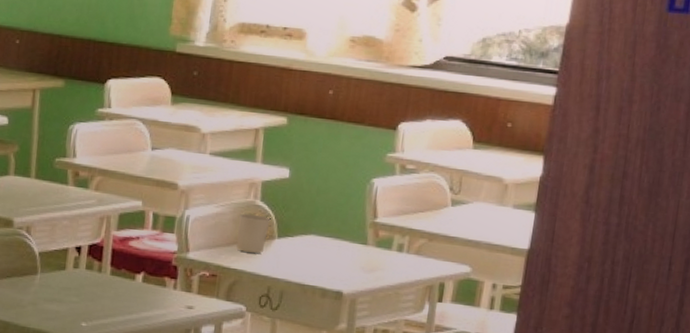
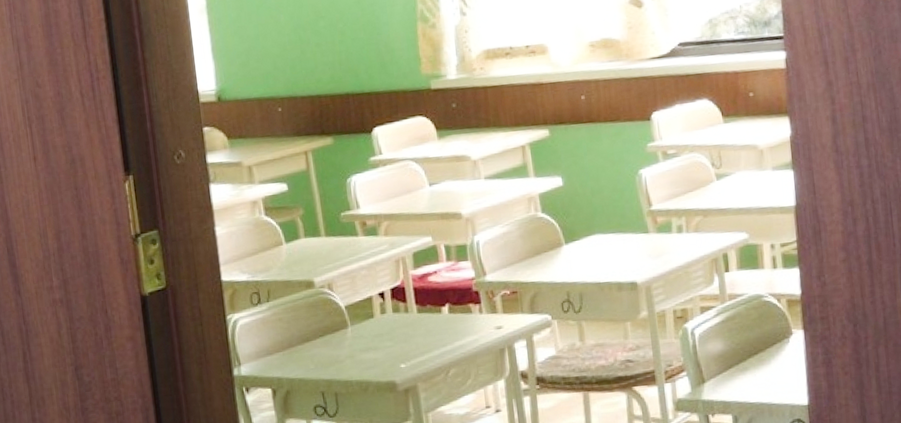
cup: present [236,213,271,253] -> none [525,226,556,264]

